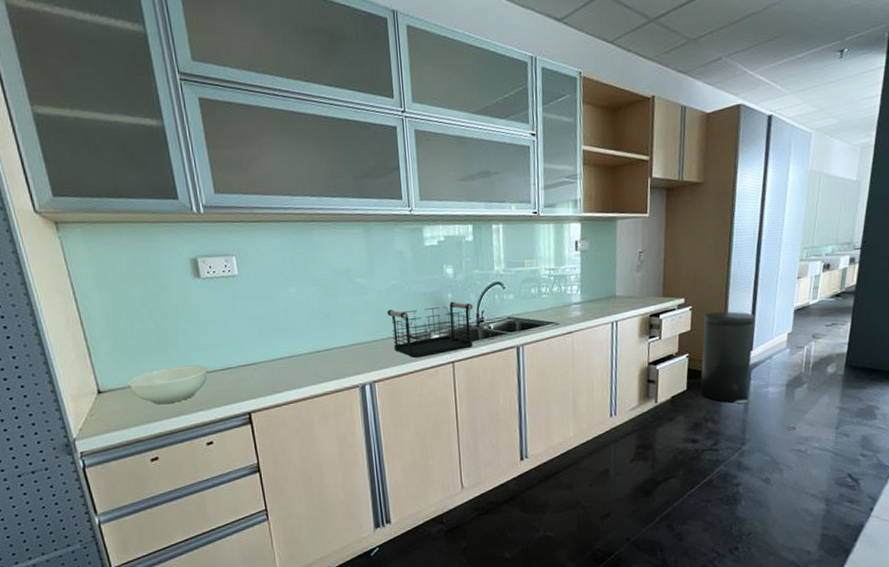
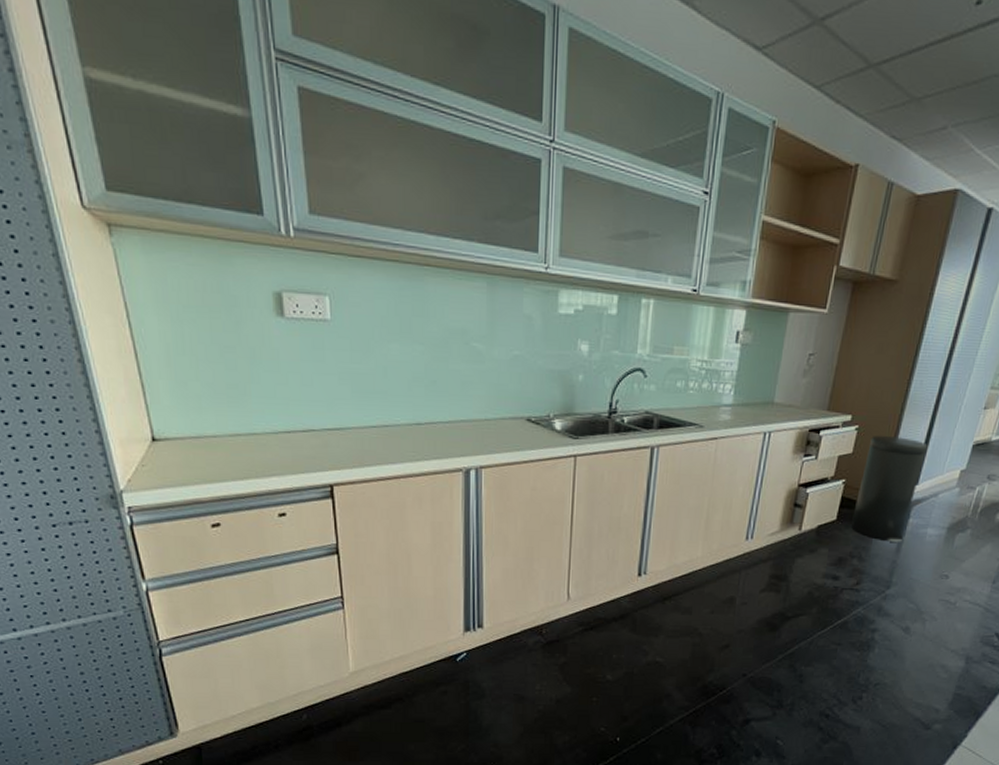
bowl: present [127,365,208,405] -> none [188,420,286,464]
dish rack: present [387,301,473,359] -> none [505,384,607,447]

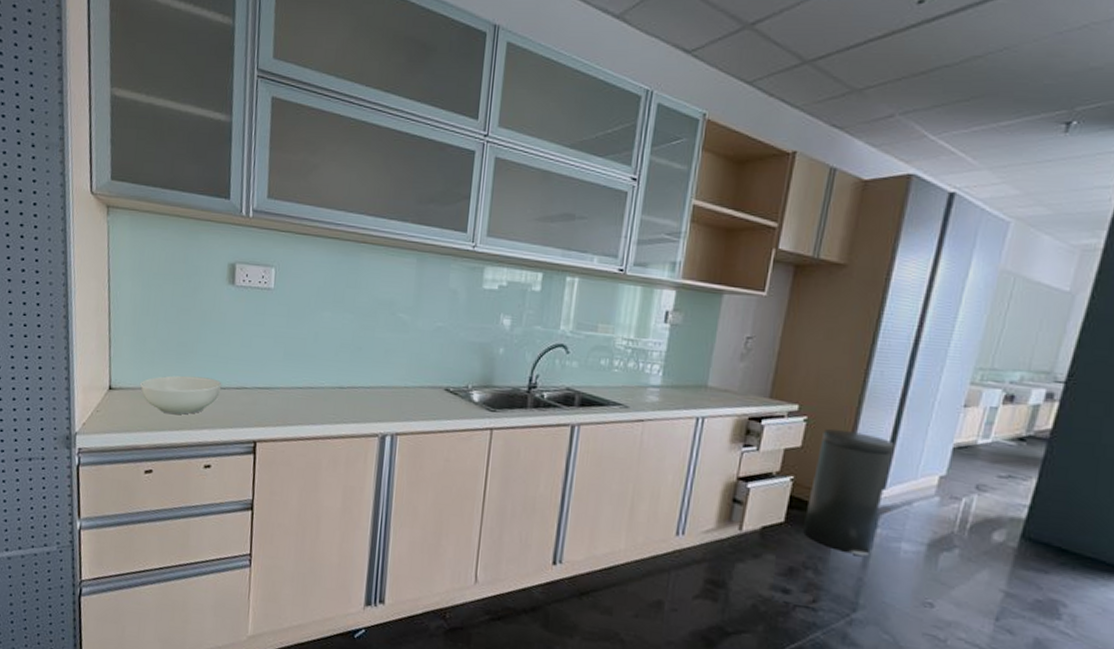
bowl: none [188,420,286,464] -> present [139,375,222,415]

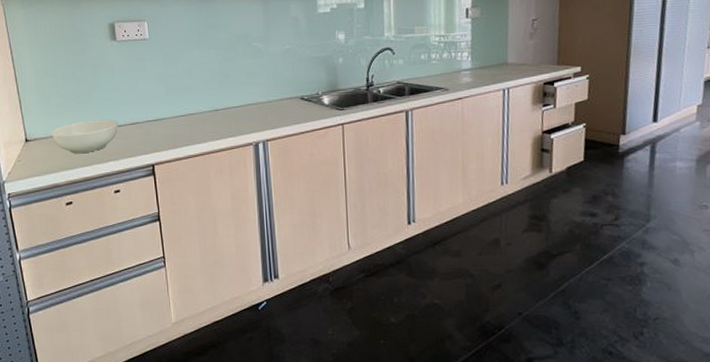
pedal bin: present [802,428,895,556] -> none [598,80,660,177]

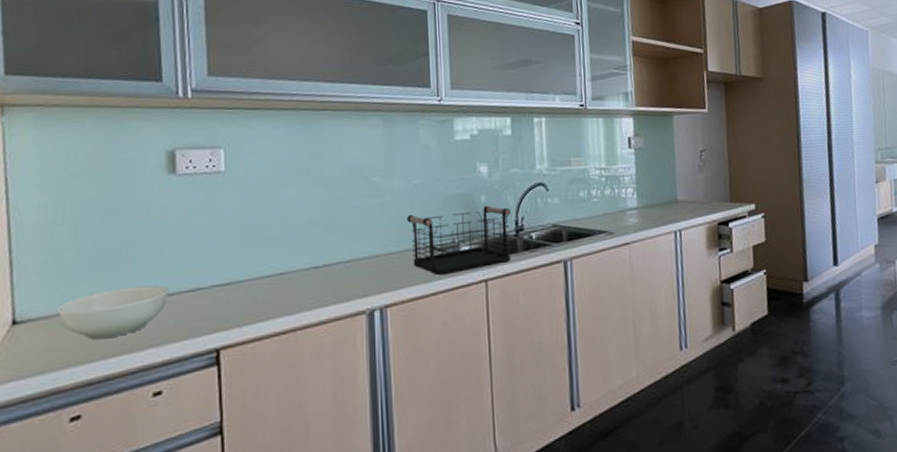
dish rack: none [281,66,364,119] -> present [406,205,512,276]

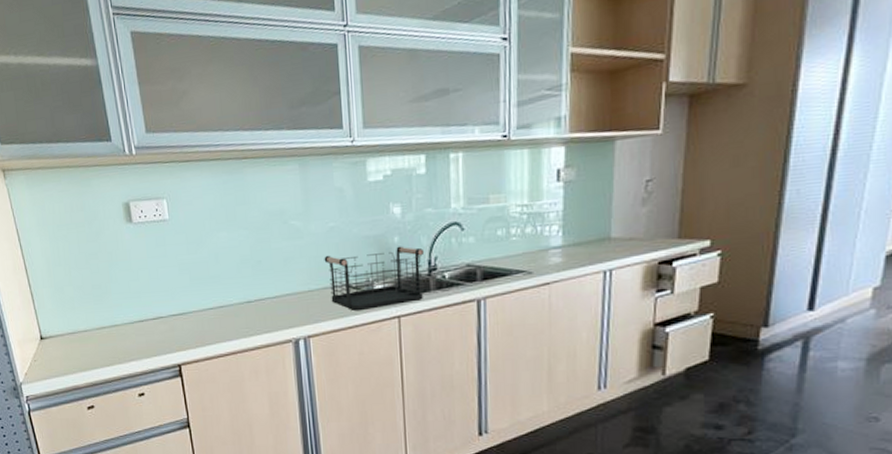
bowl: present [56,285,169,340] -> none [66,313,140,353]

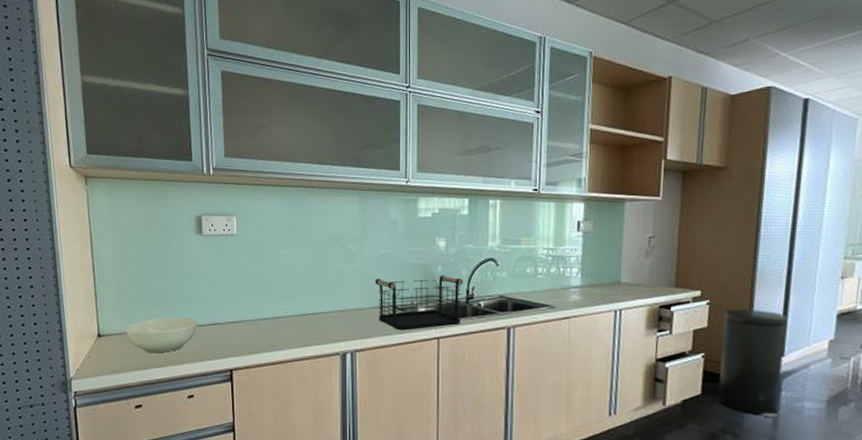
bowl: none [66,313,140,353] -> present [124,318,198,354]
pedal bin: none [728,257,820,381] -> present [717,308,787,417]

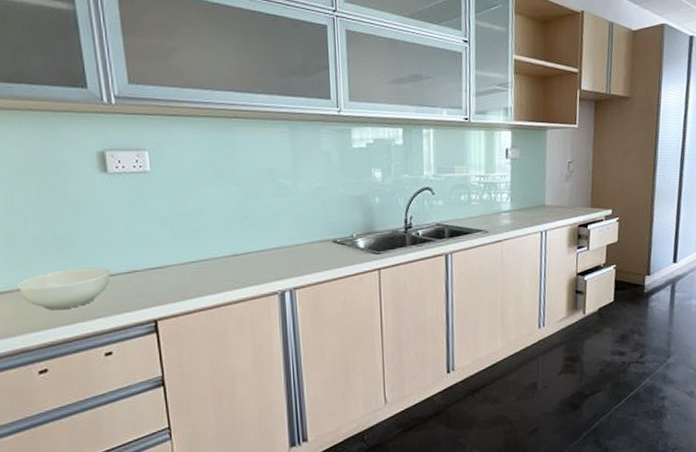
dish rack: present [375,275,464,331] -> none [311,206,402,265]
pedal bin: present [717,308,787,417] -> none [626,223,679,316]

